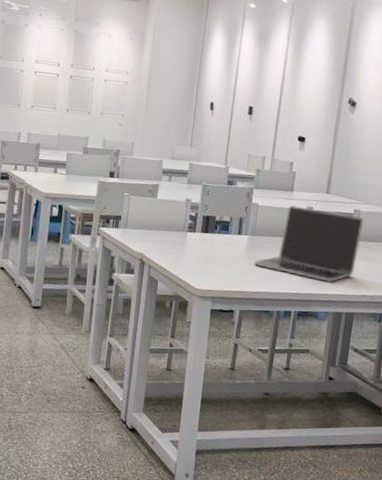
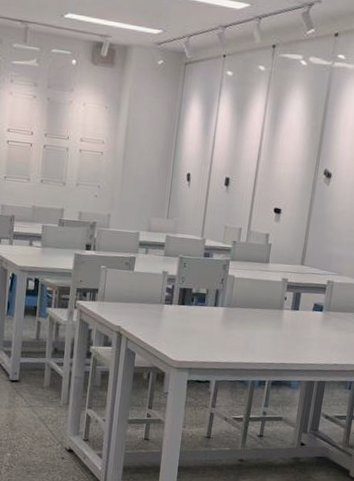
laptop: present [254,204,365,283] -> none [230,276,337,353]

